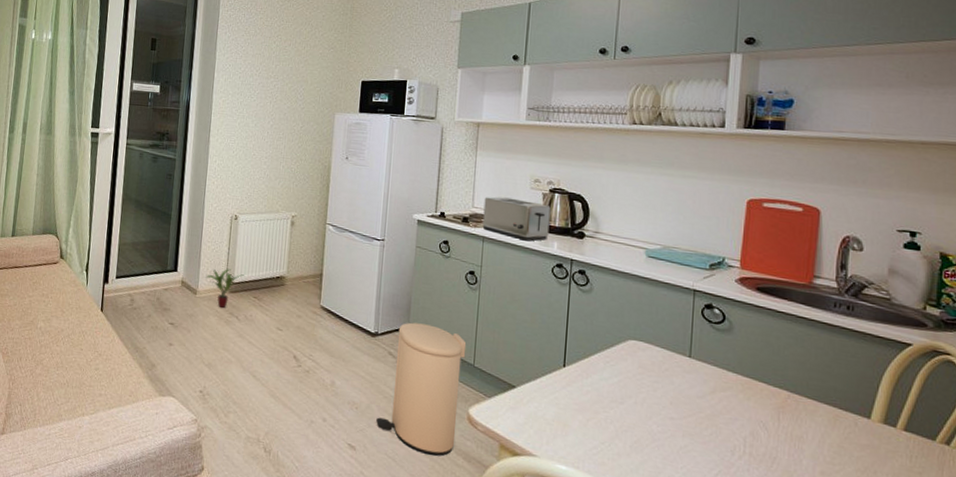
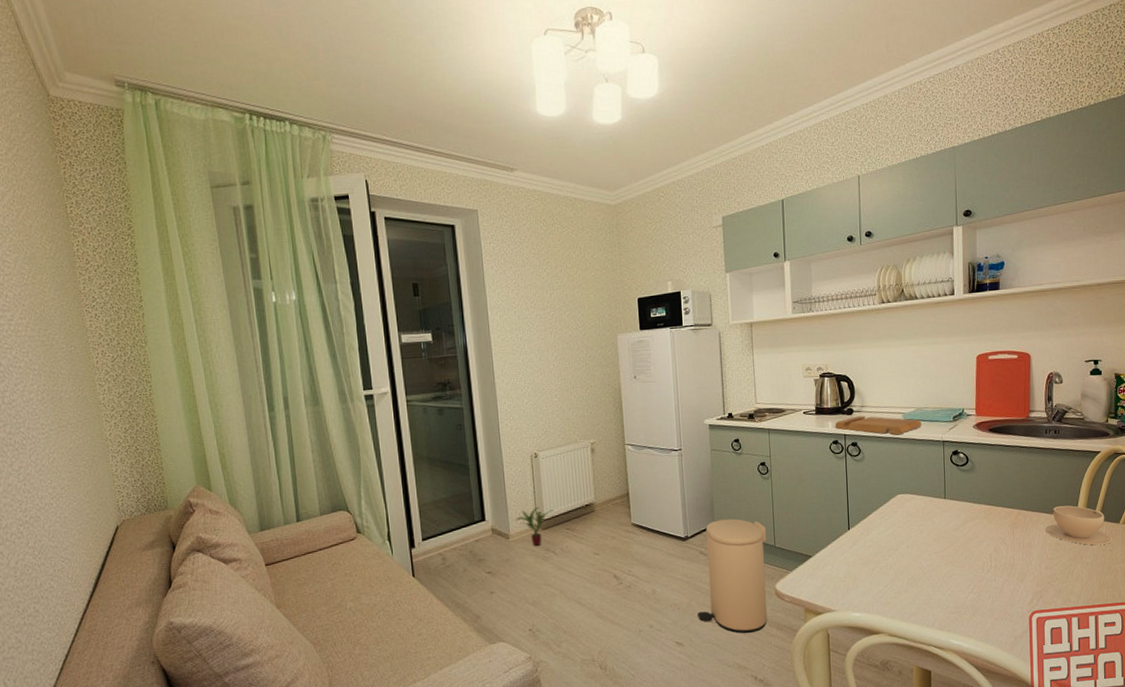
toaster: present [482,196,551,241] -> none [765,388,824,426]
cutting board: none [562,241,669,273] -> present [835,415,922,435]
teacup: none [824,399,924,464] -> present [1045,505,1113,545]

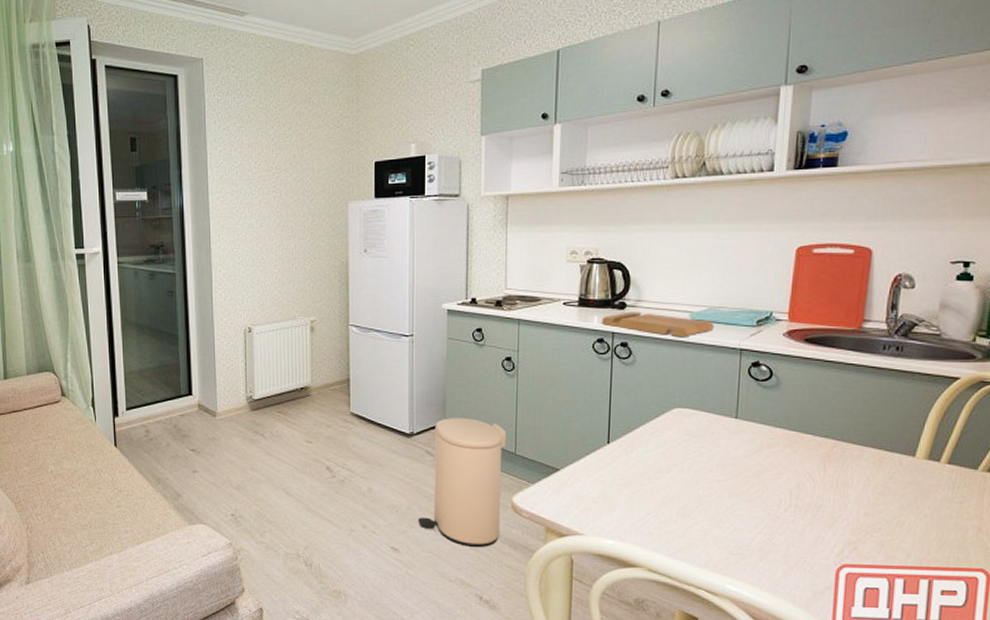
potted plant: present [515,506,554,546] -> none [223,384,265,427]
teacup: present [1045,505,1113,545] -> none [869,440,966,494]

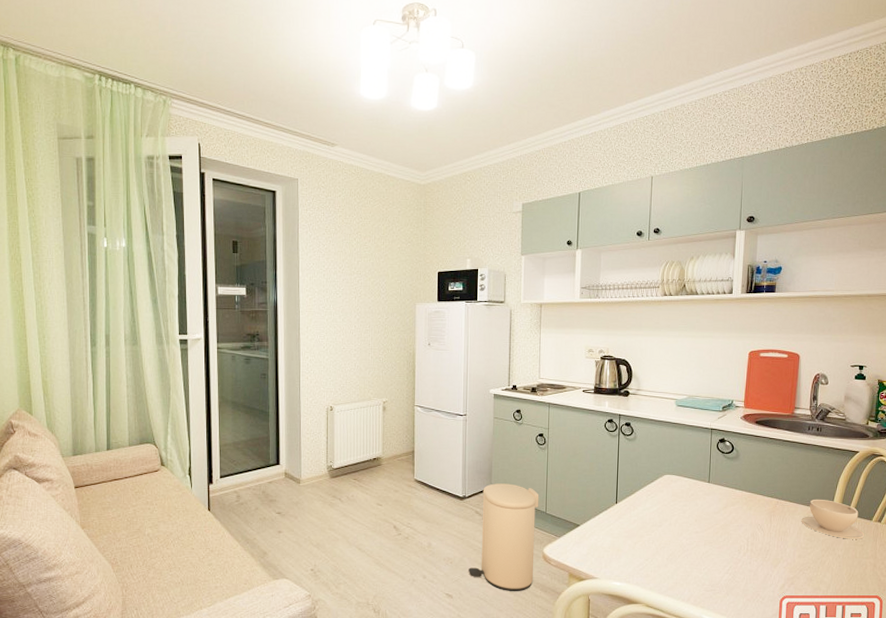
cutting board: present [602,311,714,338] -> none [612,398,693,419]
teacup: none [869,440,966,494] -> present [801,499,865,539]

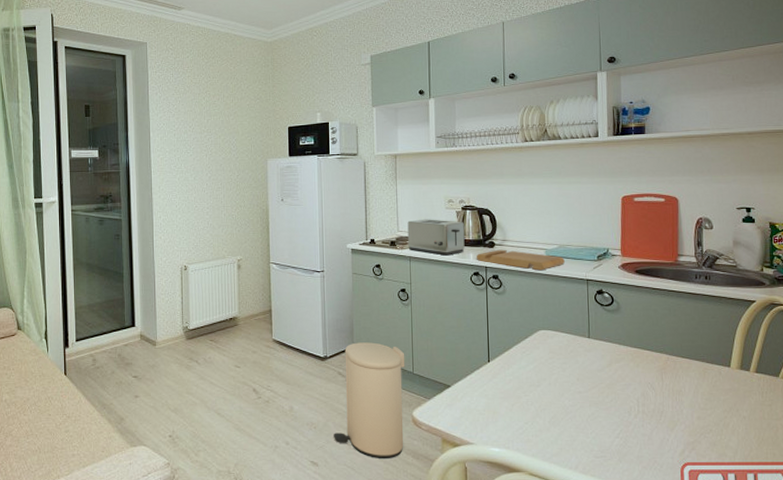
toaster: none [548,367,602,403] -> present [407,219,465,256]
cutting board: none [612,398,693,419] -> present [477,249,565,271]
teacup: present [801,499,865,539] -> none [696,354,772,399]

